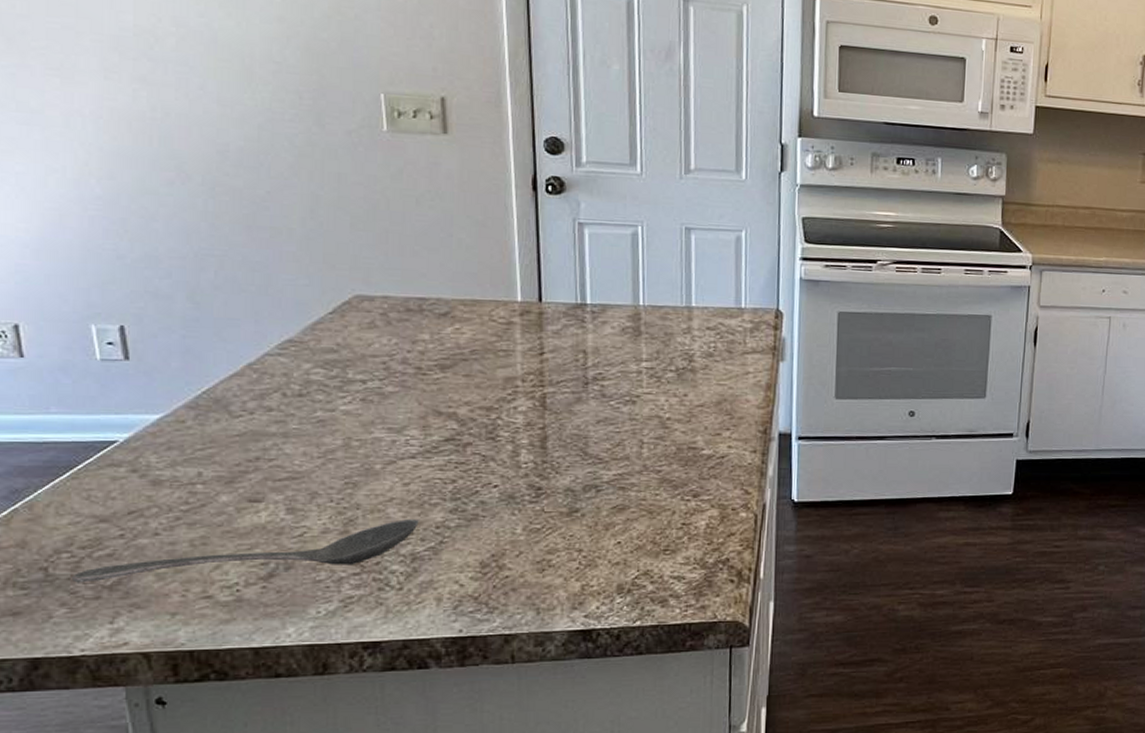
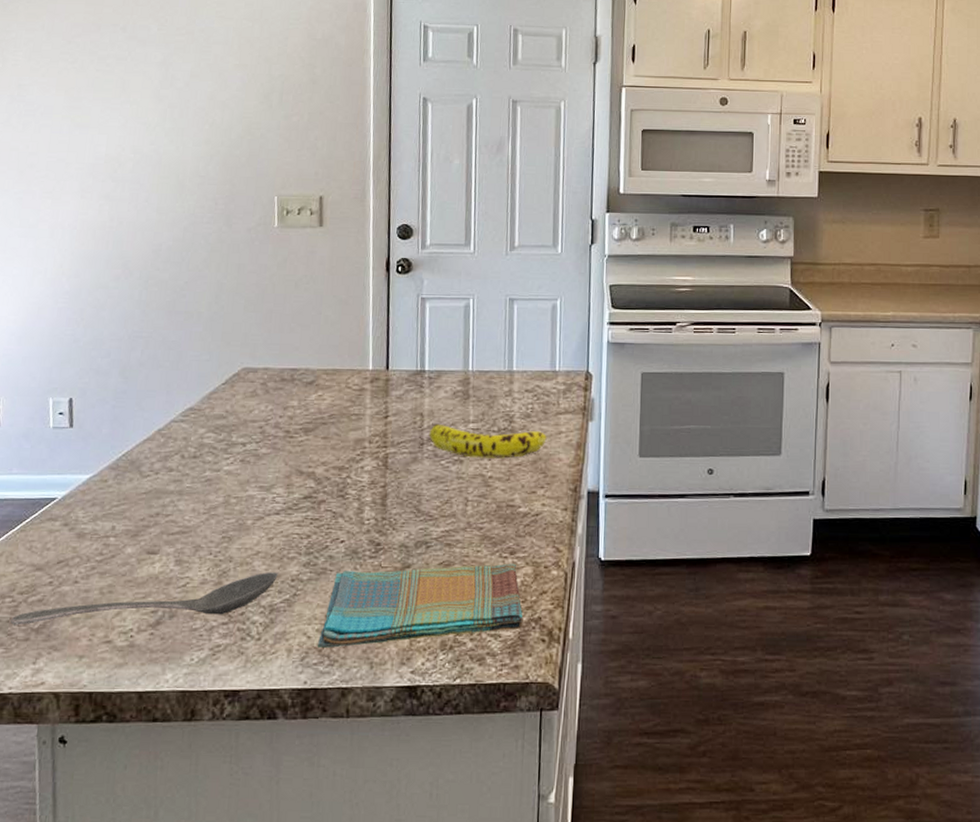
dish towel: none [473,506,709,595] -> present [318,563,523,648]
fruit: none [594,361,732,400] -> present [428,423,547,459]

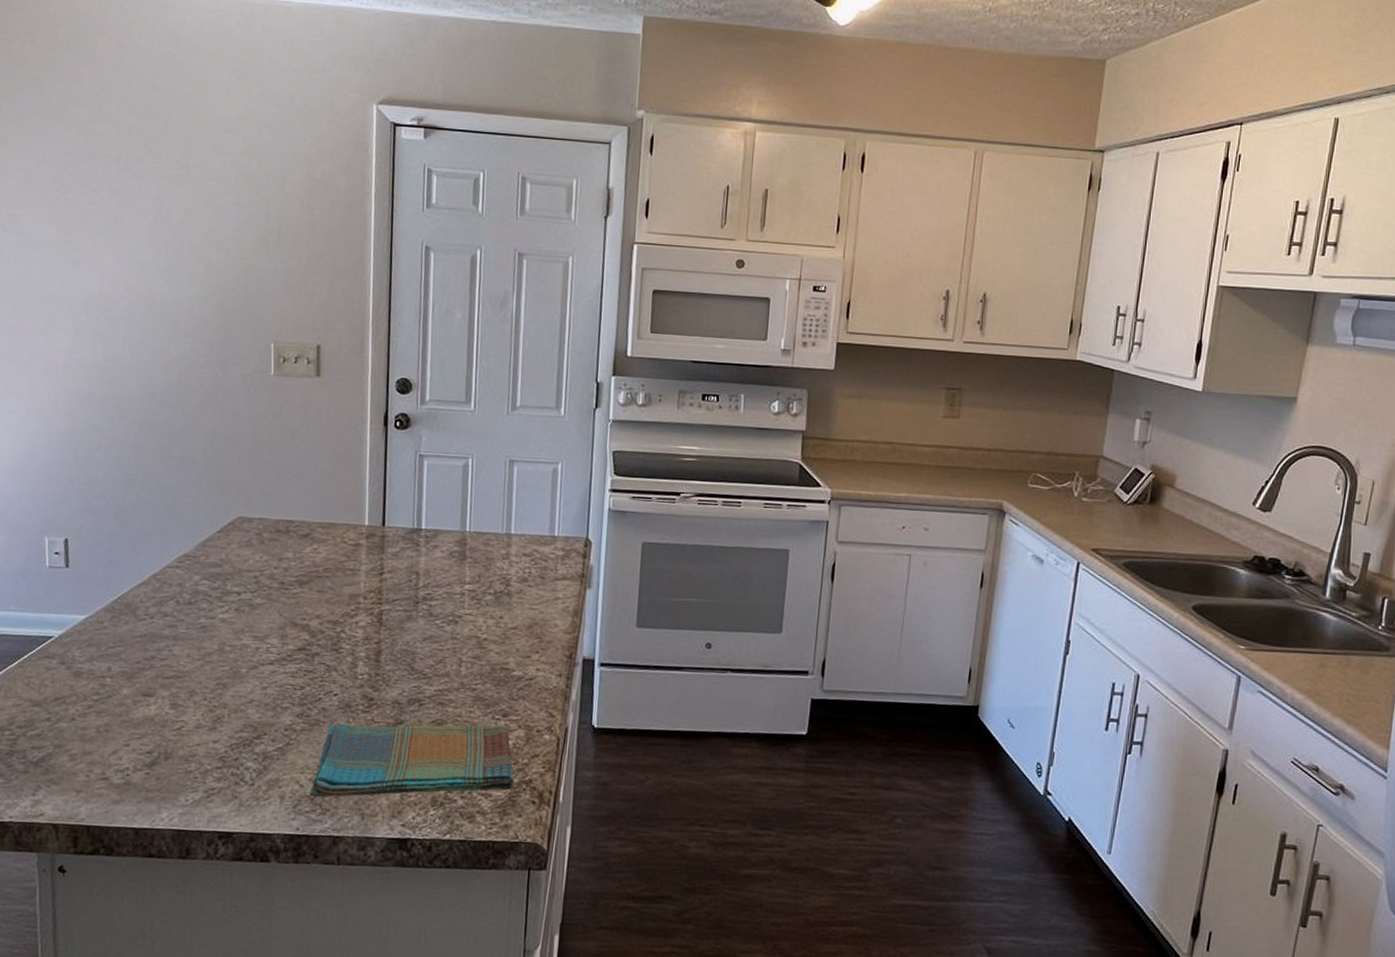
stirrer: present [10,572,278,625] -> none [10,720,272,760]
fruit: present [428,423,547,459] -> none [424,583,544,622]

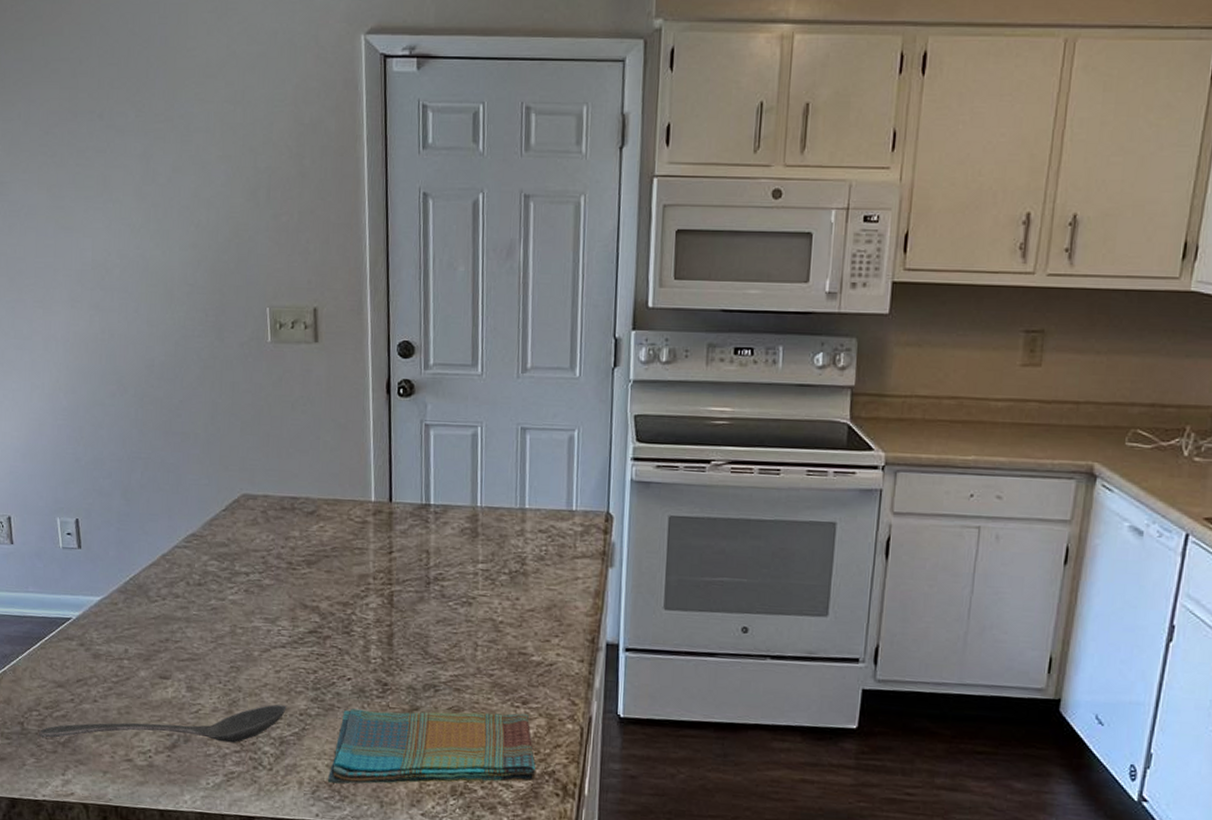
stirrer: none [10,720,272,760] -> present [39,704,286,743]

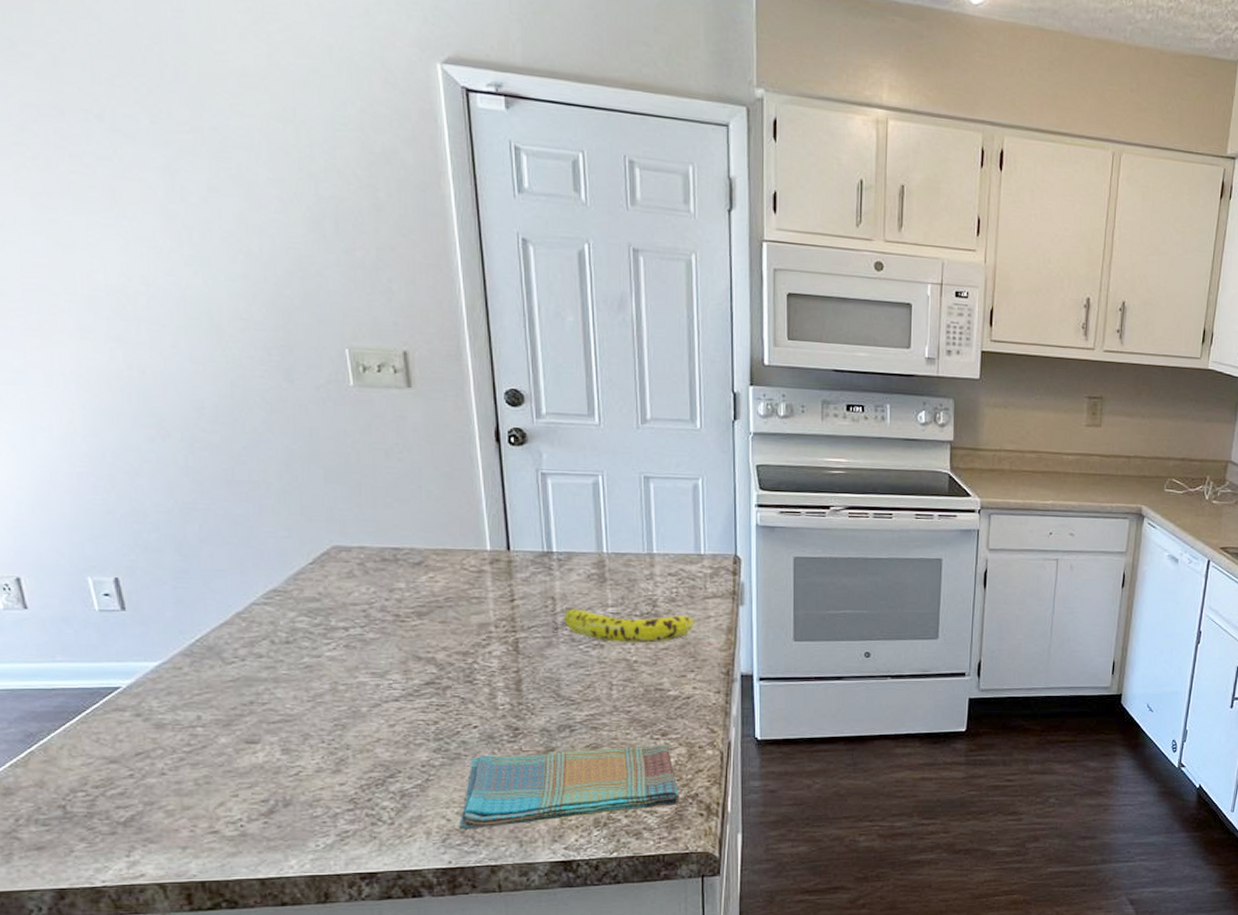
stirrer: present [39,704,286,743] -> none [89,759,405,820]
fruit: none [435,562,562,603] -> present [563,607,695,643]

